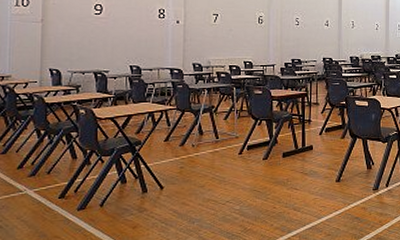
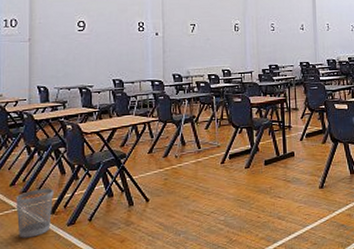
wastebasket: none [23,172,65,222] -> present [15,188,55,238]

